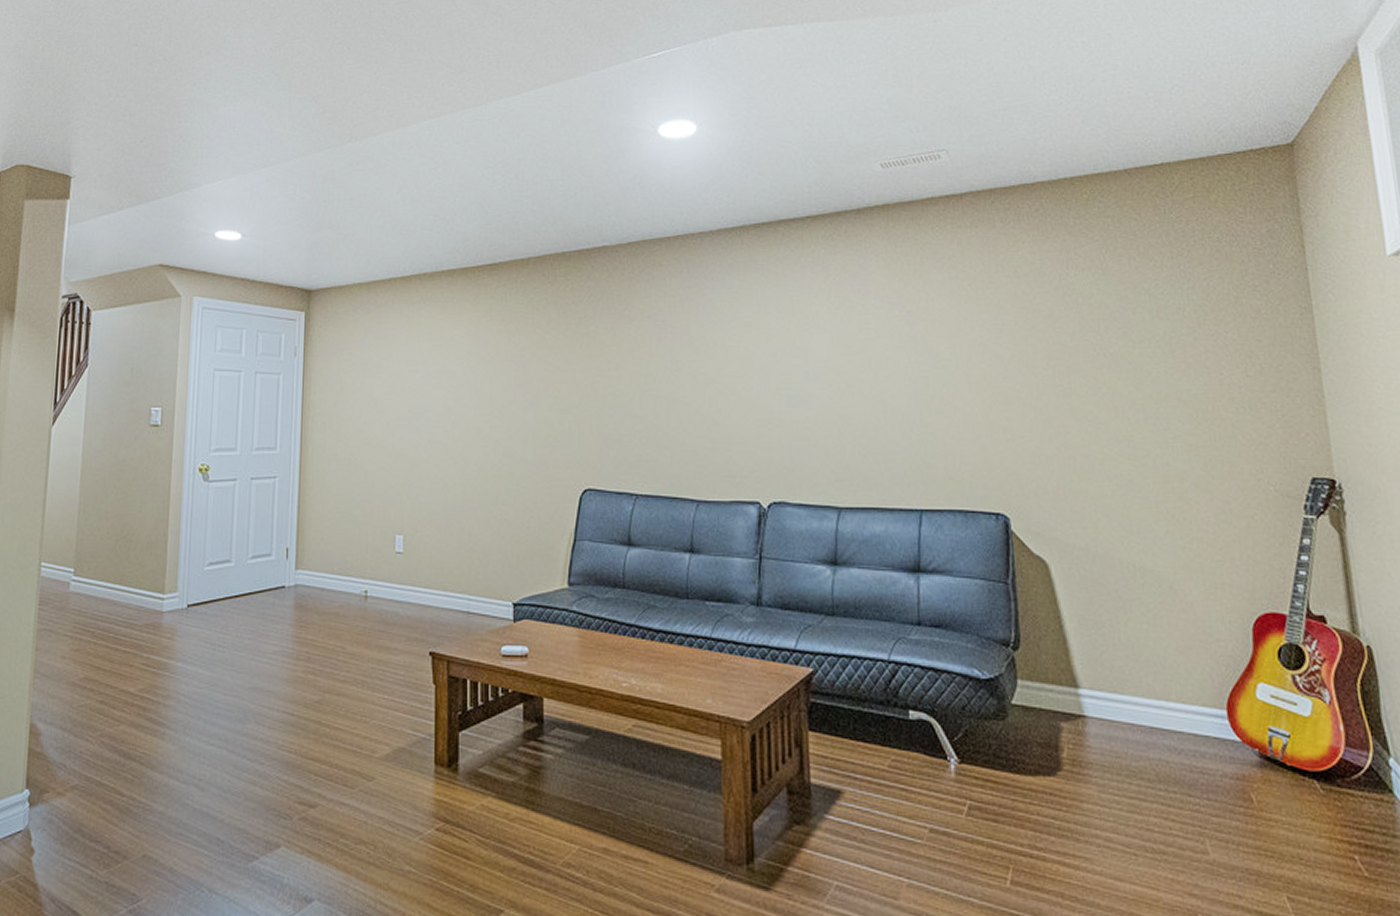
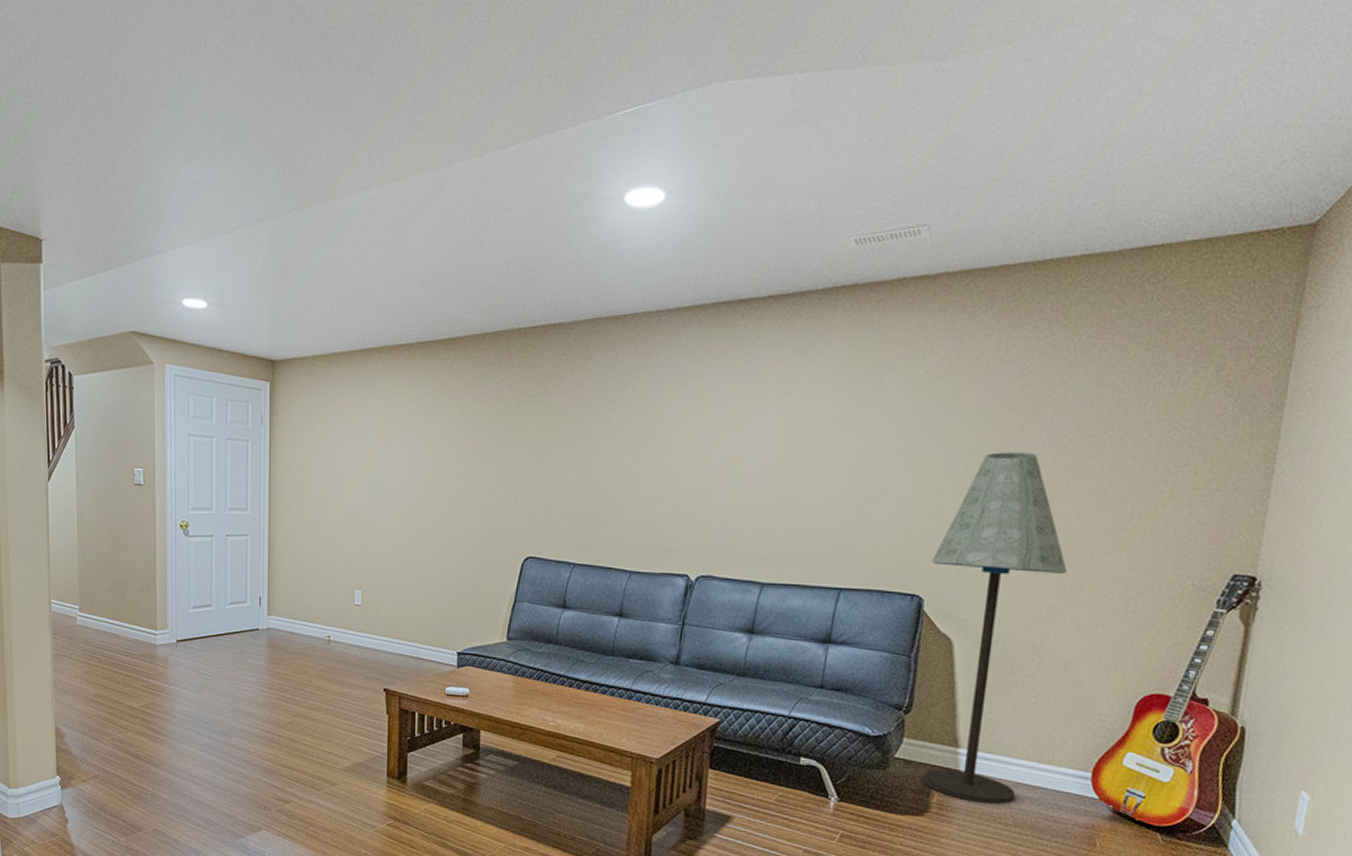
floor lamp: none [1009,360,1151,756] -> present [922,452,1068,805]

